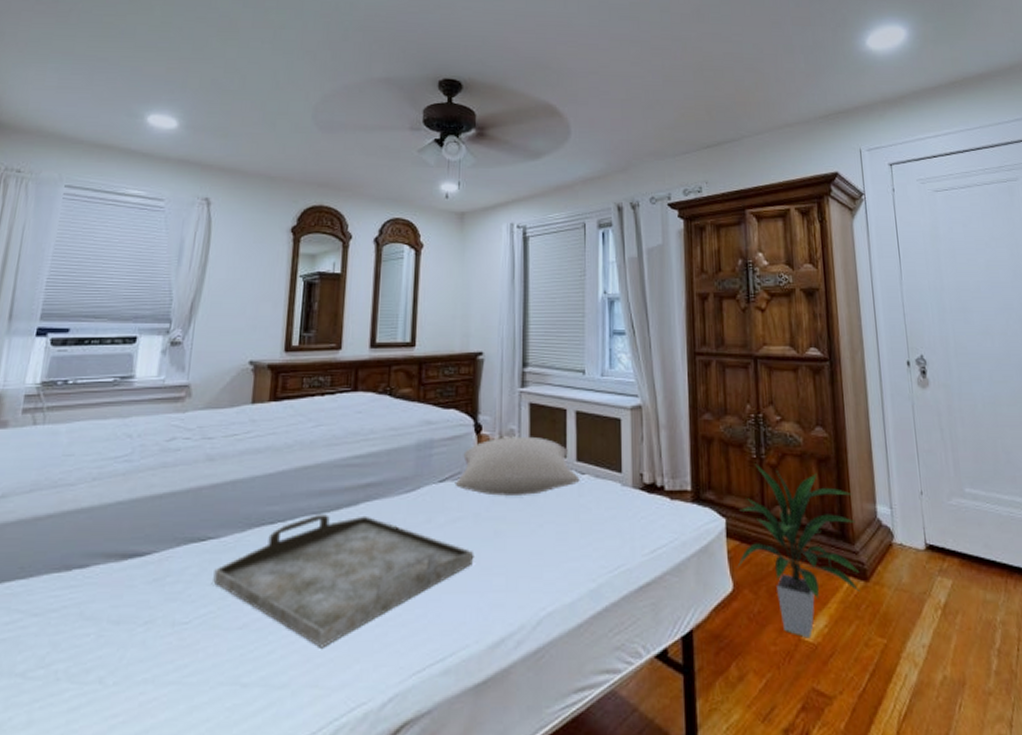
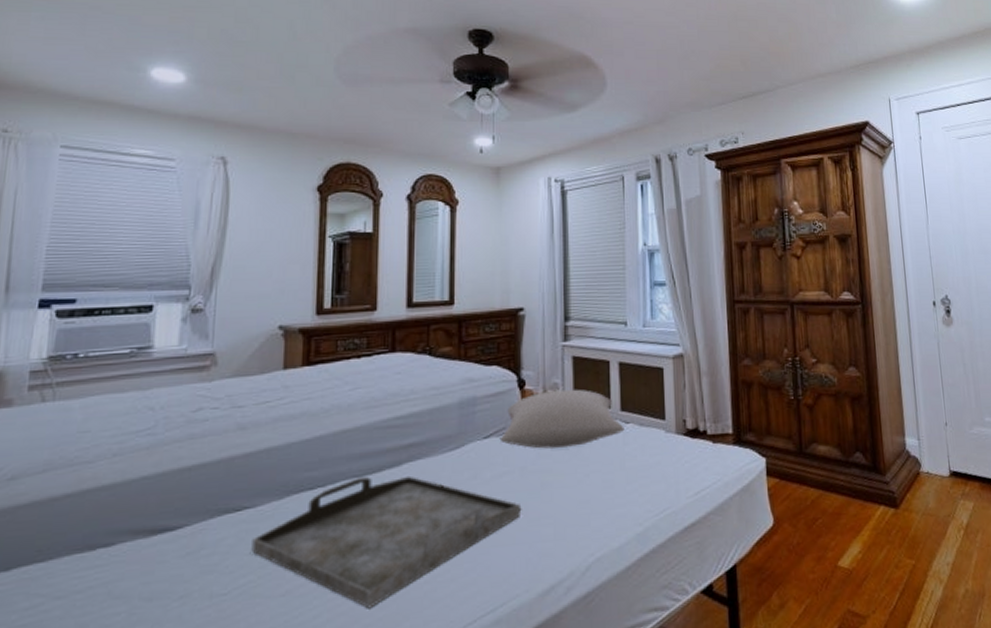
indoor plant: present [737,463,860,638] -> none [777,404,891,565]

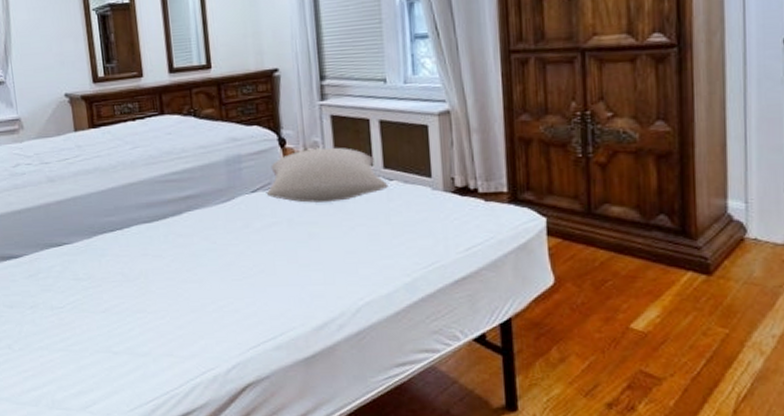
serving tray: present [251,475,520,609] -> none [74,222,291,328]

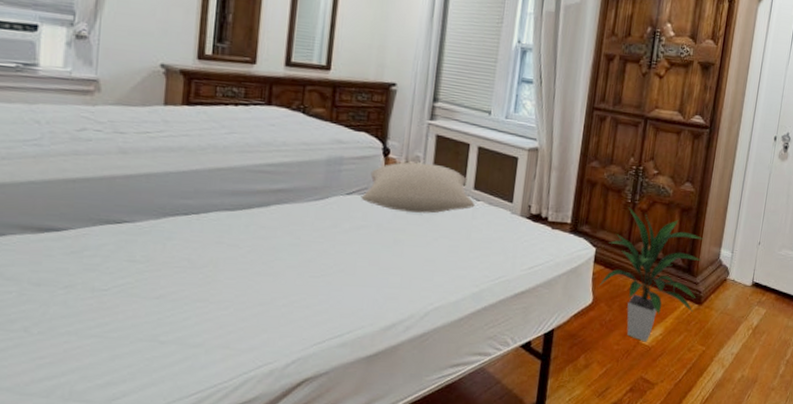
indoor plant: none [559,163,702,327] -> present [598,207,705,342]

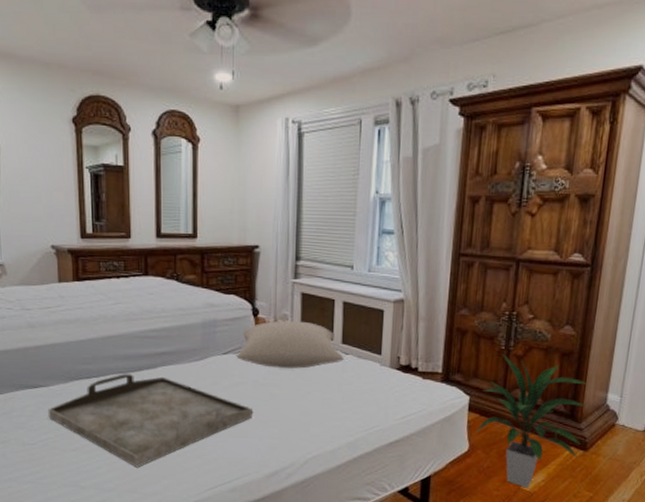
serving tray: none [130,210,373,319] -> present [48,373,252,468]

